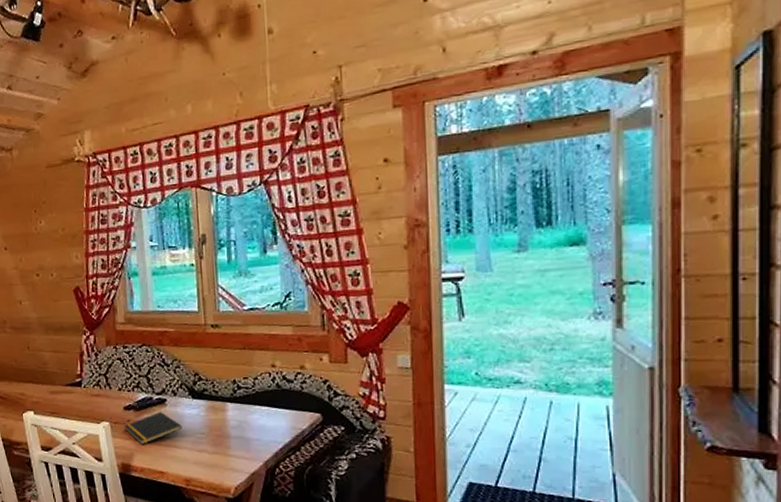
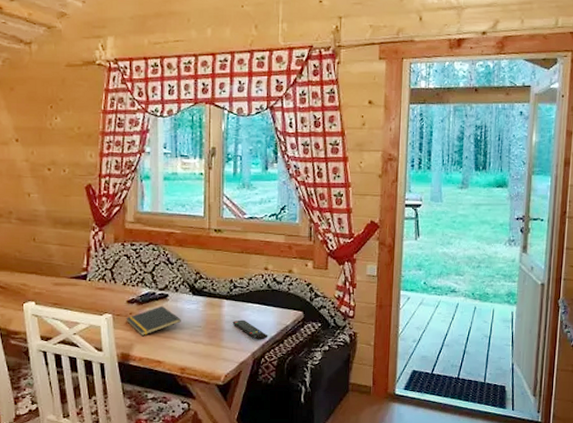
remote control: none [239,424,282,448] -> present [232,320,268,340]

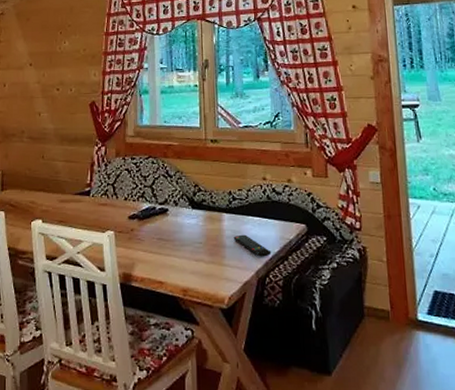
notepad: present [126,305,181,335] -> none [127,221,182,254]

